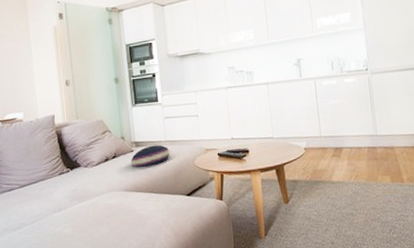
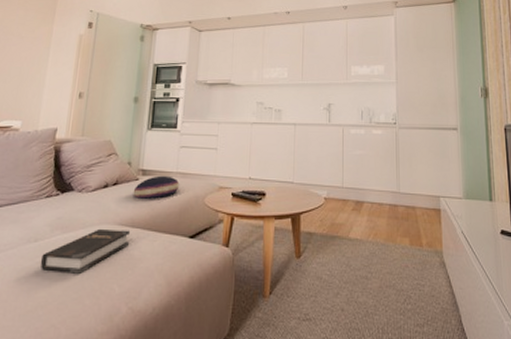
hardback book: none [67,194,137,234] -> present [40,228,131,274]

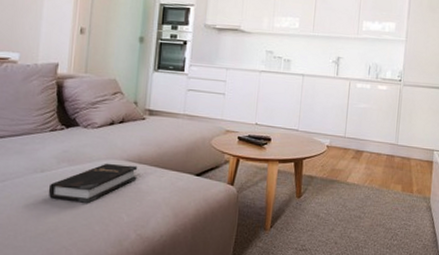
cushion: present [133,175,180,199] -> none [139,116,187,139]

